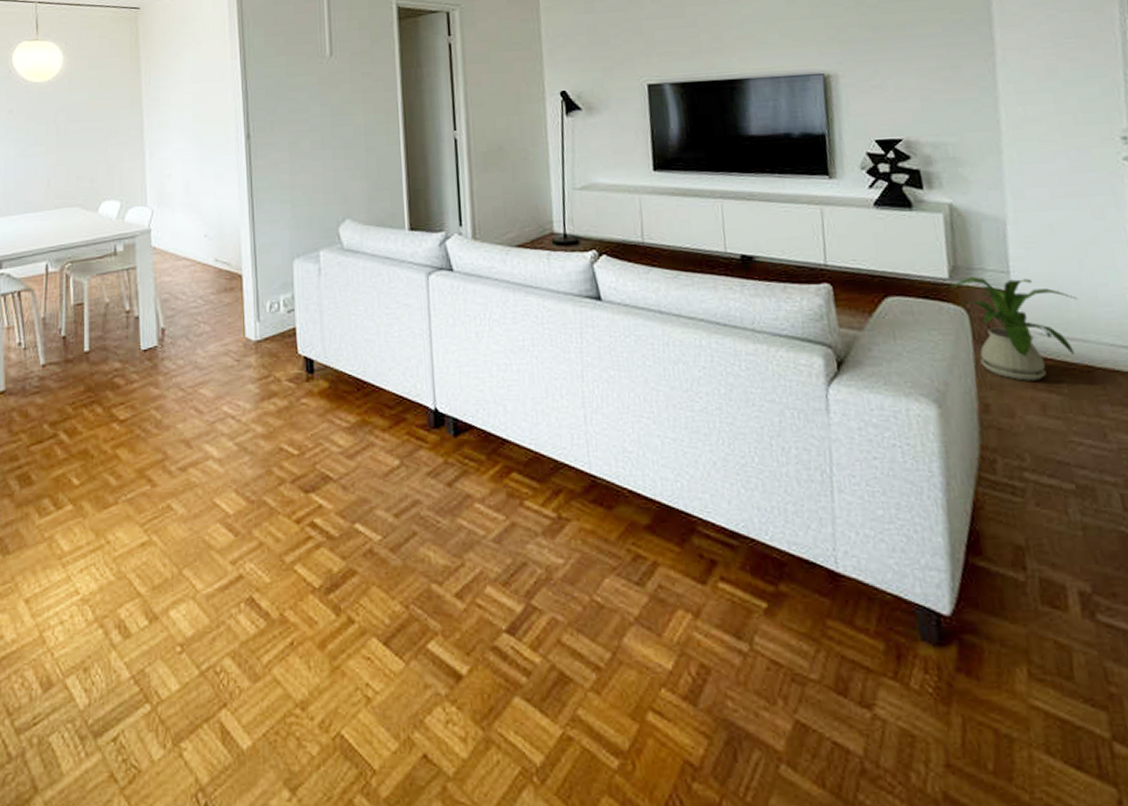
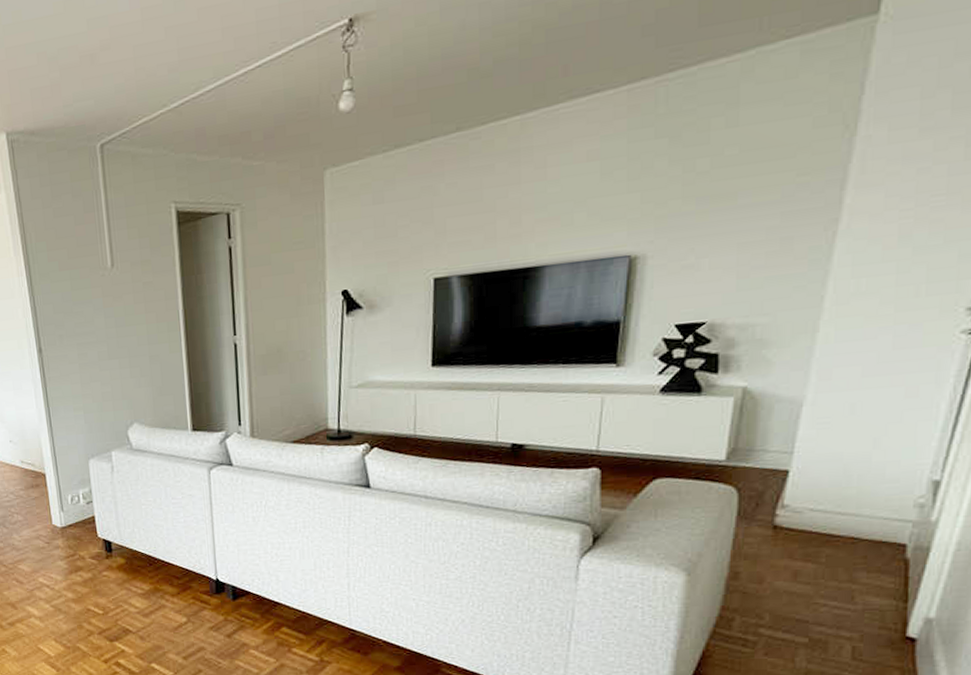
house plant: present [950,276,1078,381] -> none [725,457,862,552]

